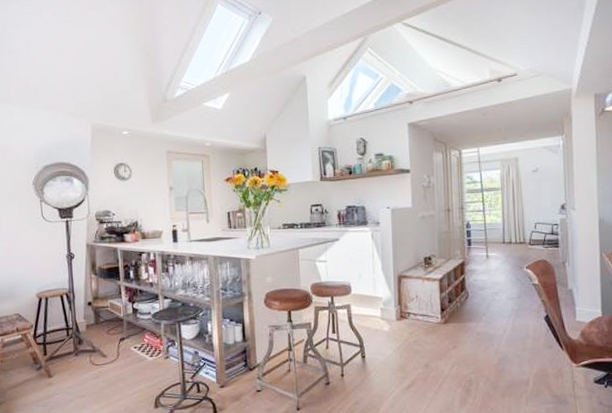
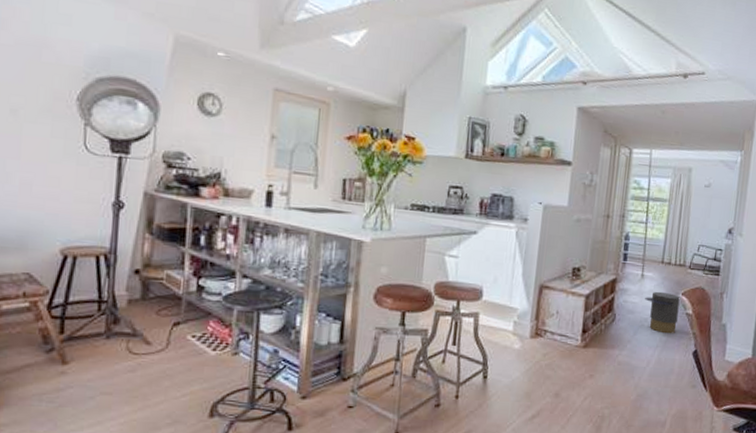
trash can: none [493,268,526,304] -> present [645,291,680,334]

